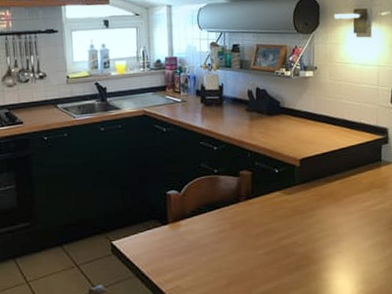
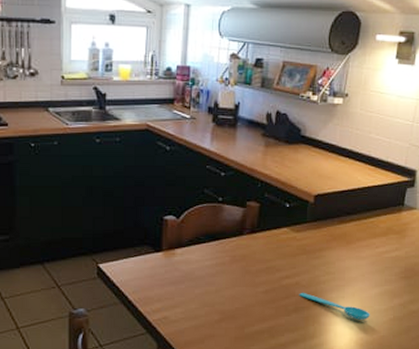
spoon: none [298,250,367,273] -> present [299,292,370,320]

